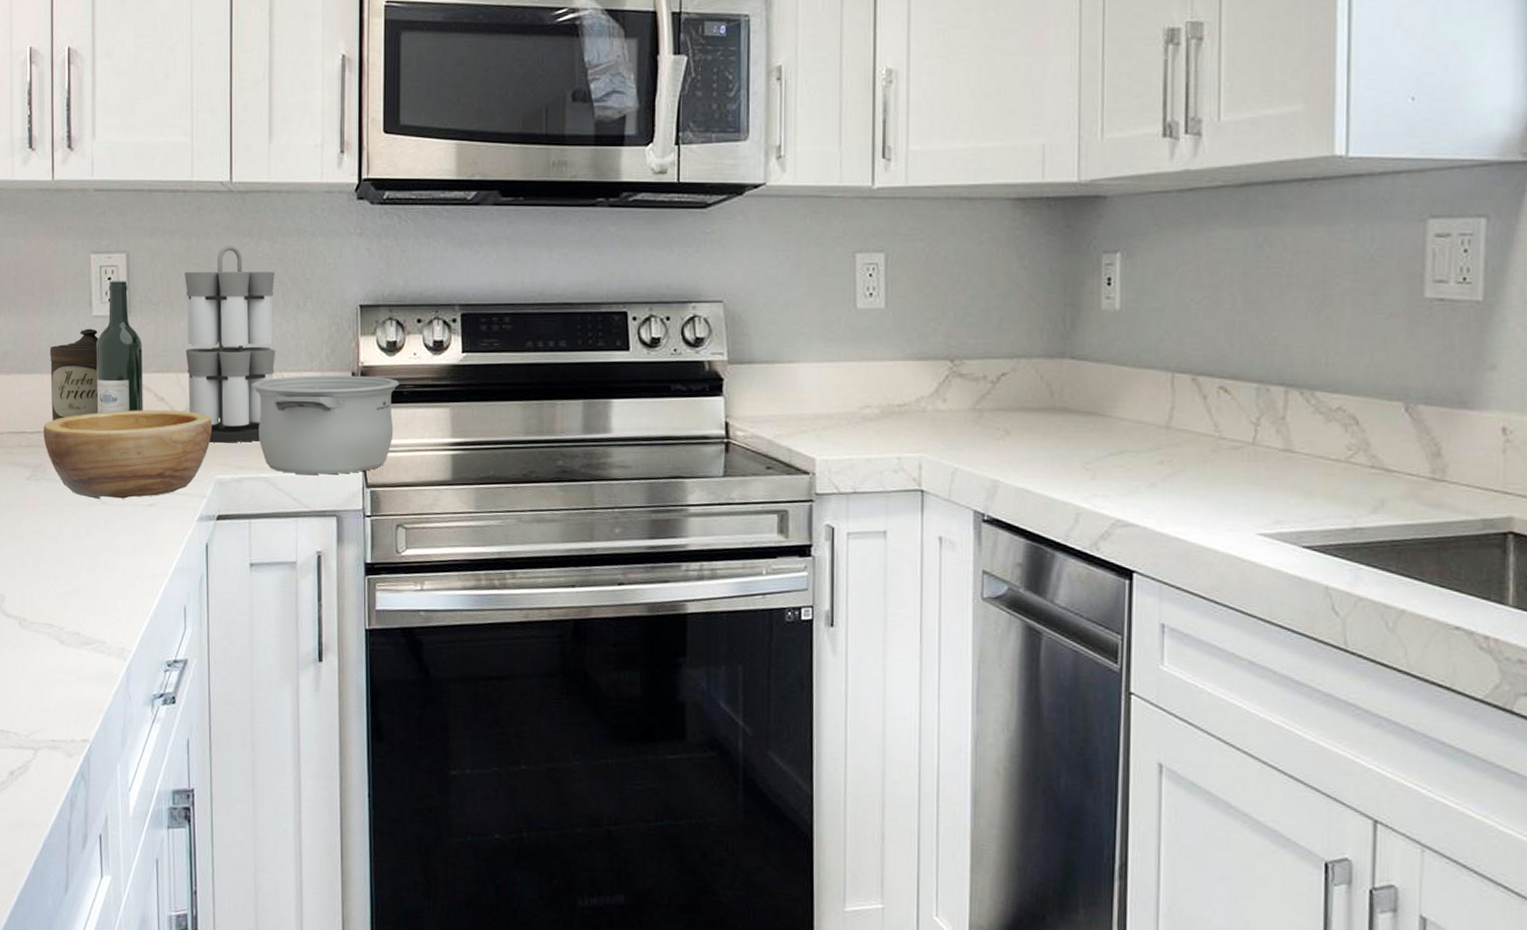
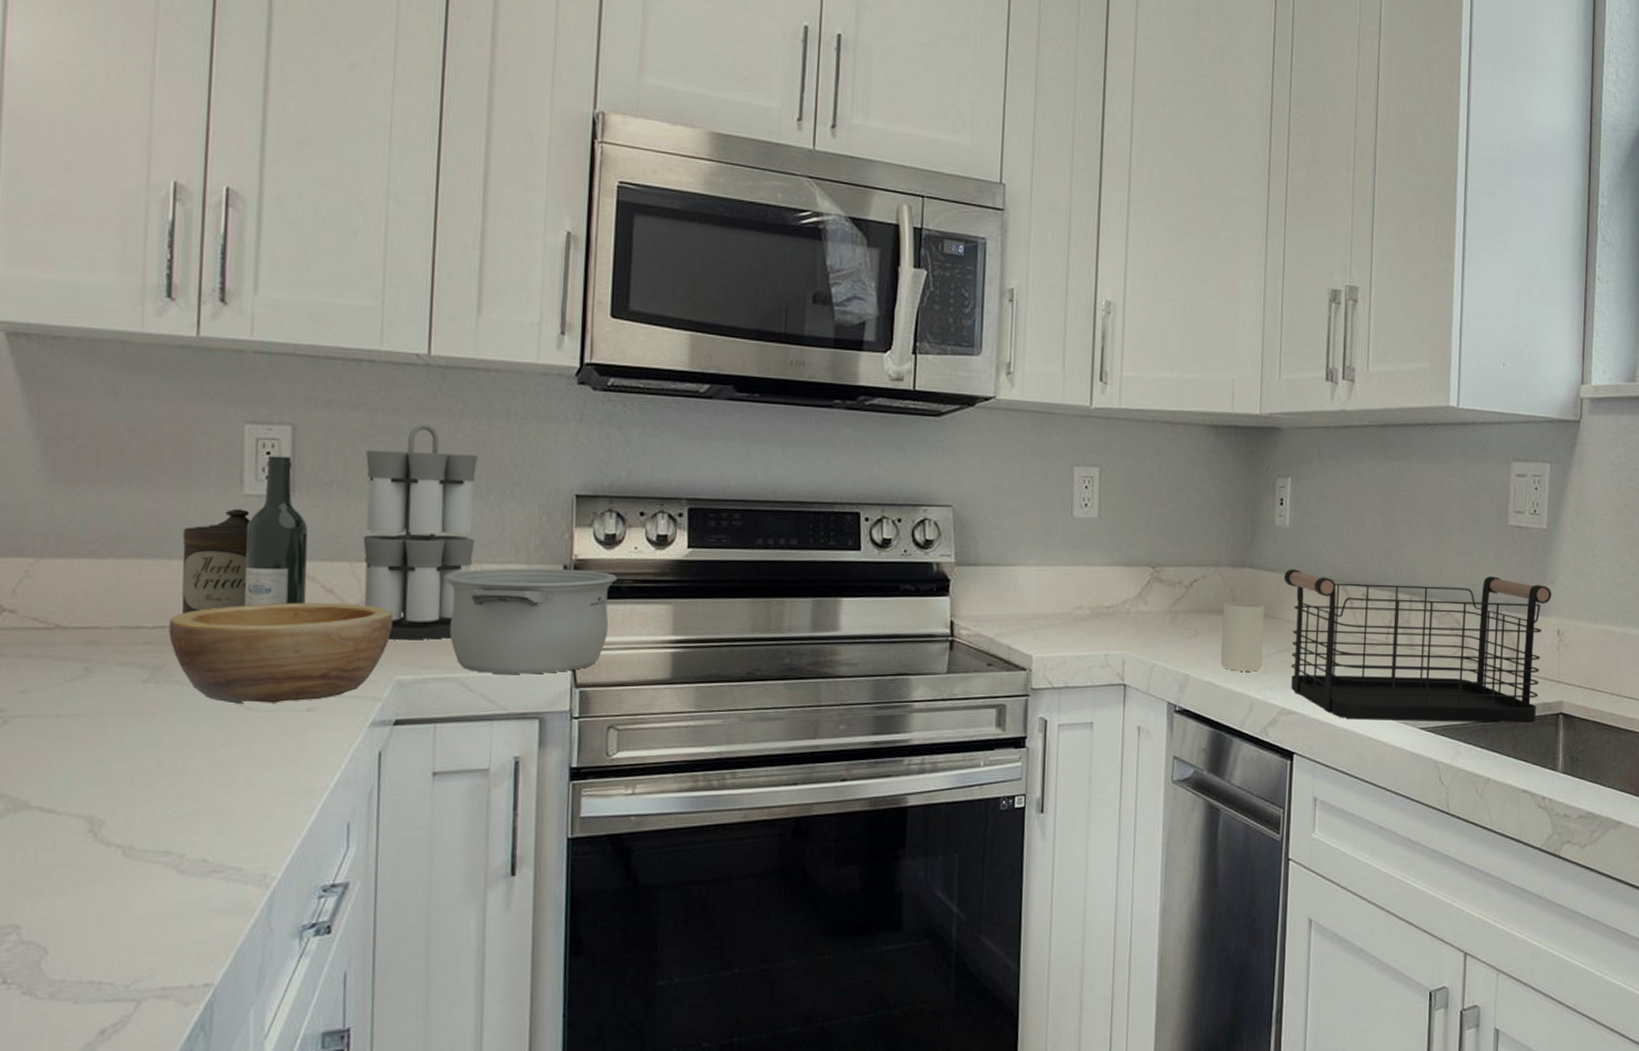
cup: none [1036,397,1092,477] -> present [1220,601,1265,672]
dish rack: none [1114,359,1493,543] -> present [1284,569,1552,723]

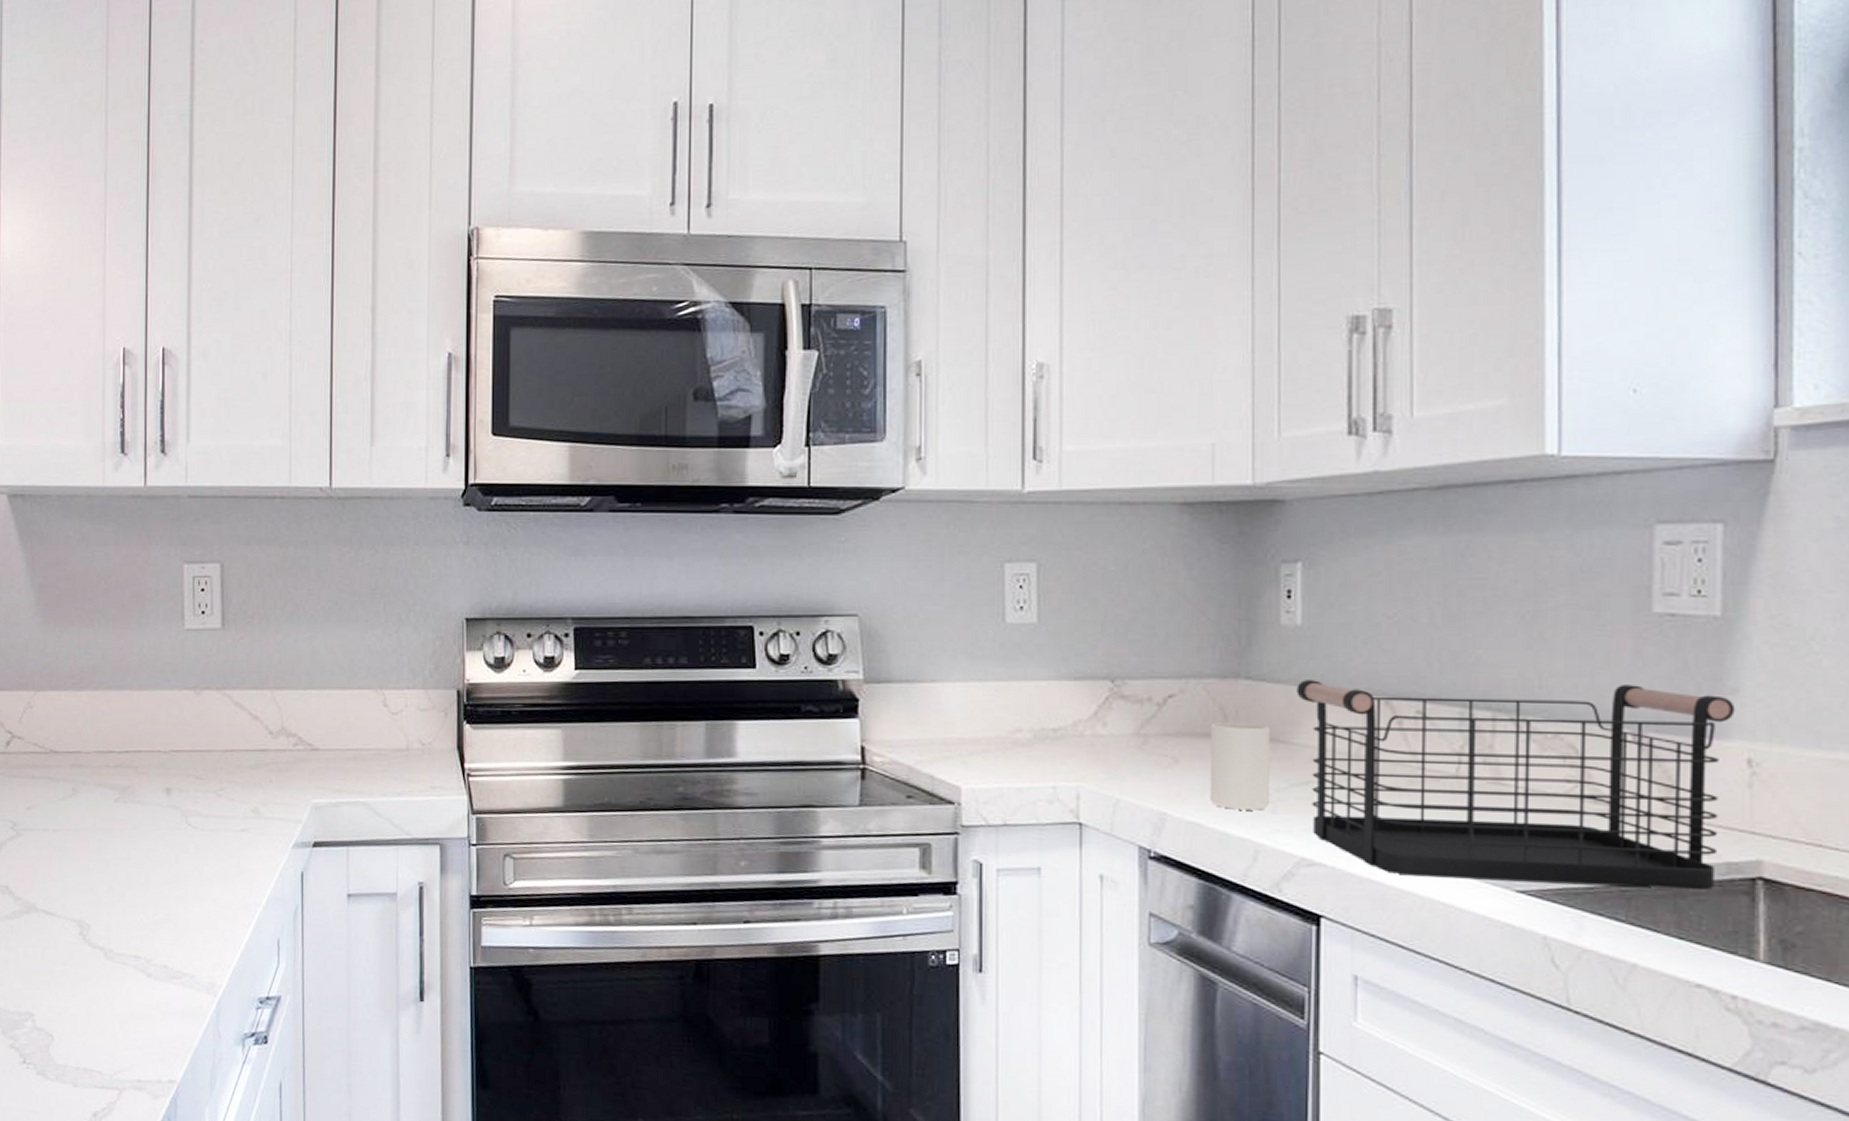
bowl: present [169,602,394,703] -> none [132,728,309,823]
canister: present [181,508,251,615] -> none [139,642,191,740]
wine bottle: present [243,456,308,607] -> none [187,592,237,733]
spice rack: present [363,424,478,640] -> none [281,555,376,765]
cooking pot: present [444,568,617,674] -> none [351,693,507,800]

